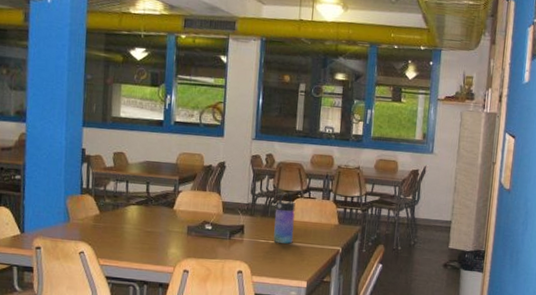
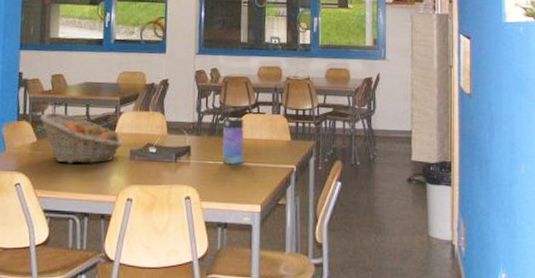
fruit basket: none [102,187,180,237] -> present [40,112,122,164]

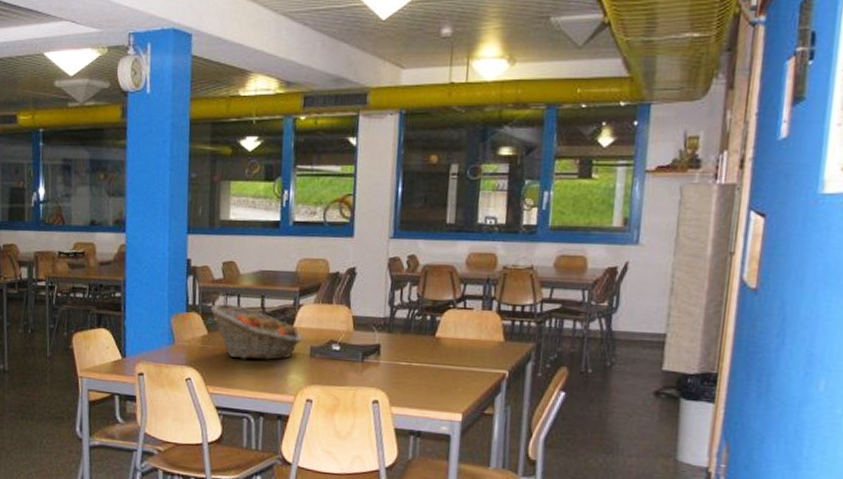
water bottle: present [222,109,244,164] -> none [418,303,446,367]

